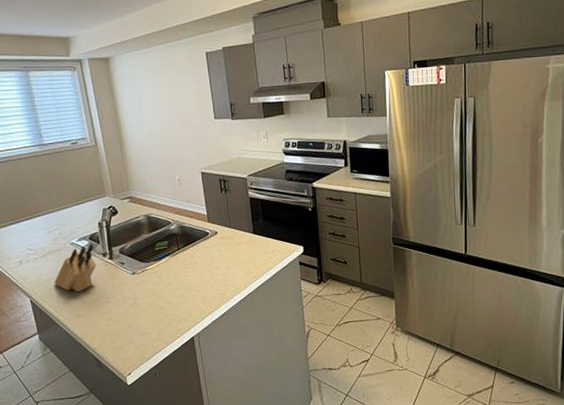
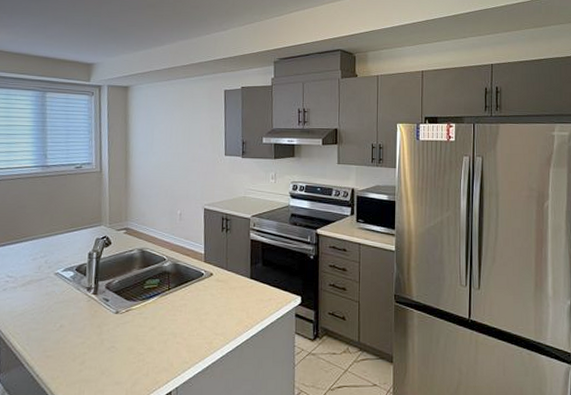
knife block: present [54,243,97,292] -> none [29,274,80,329]

